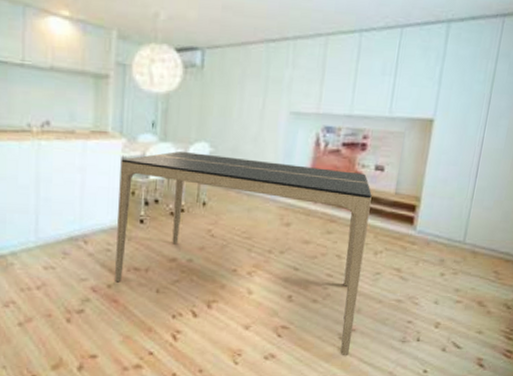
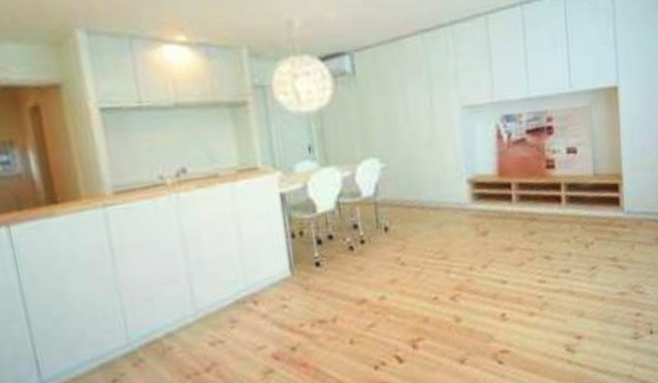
dining table: present [115,151,372,356] -> none [279,160,581,369]

